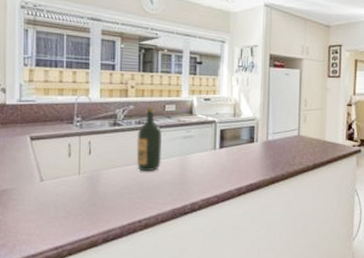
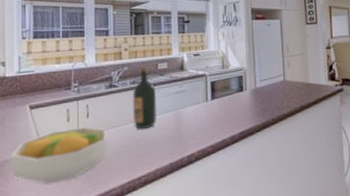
fruit bowl: none [10,163,110,218] -> present [11,126,108,184]

